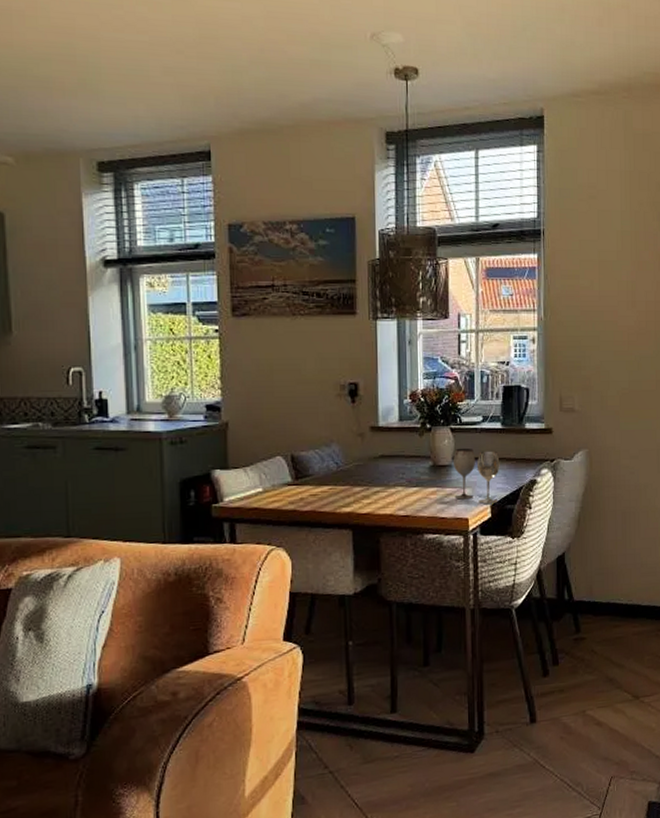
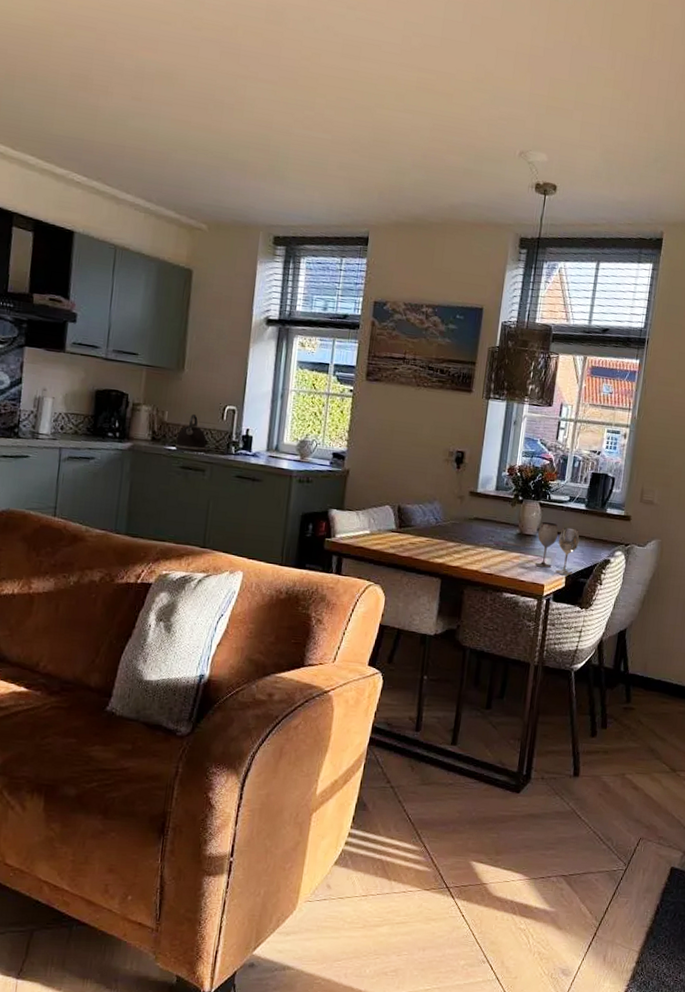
kettle: none [14,382,55,427] -> present [174,413,207,453]

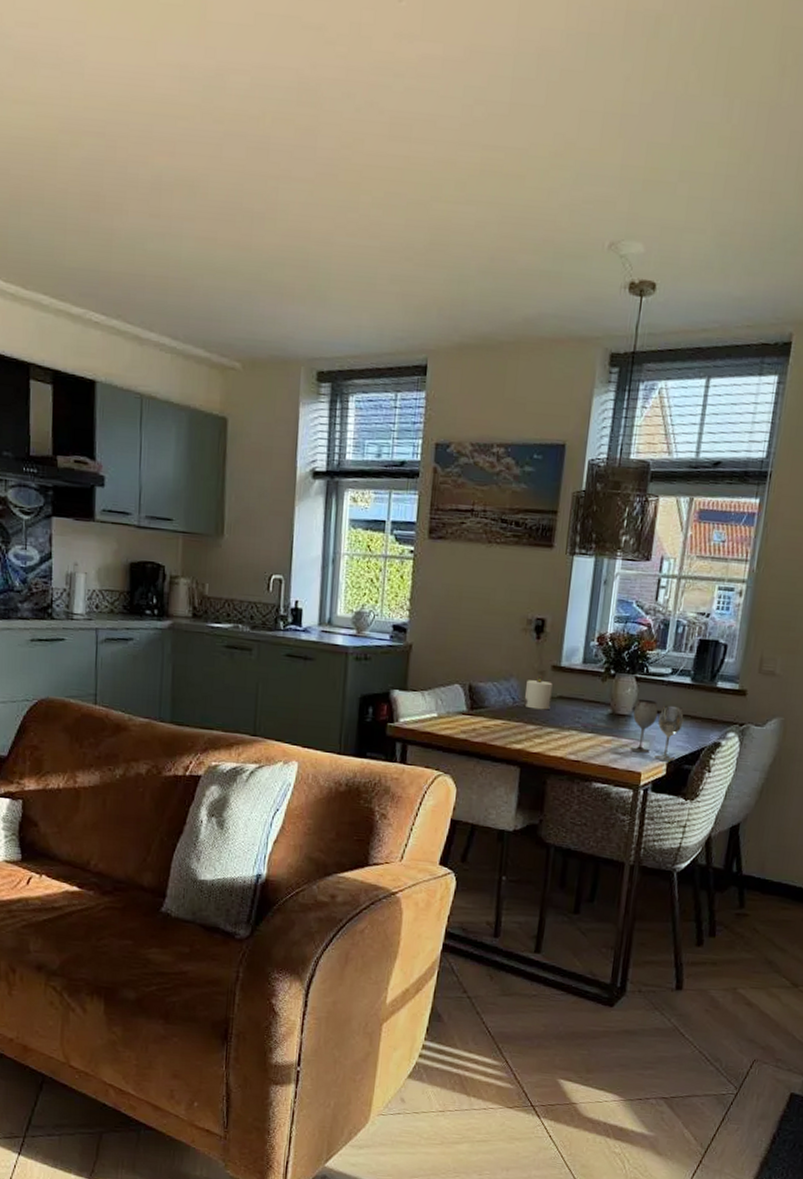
kettle: present [174,413,207,453] -> none [217,585,253,629]
candle: none [445,499,470,530] -> present [523,675,553,710]

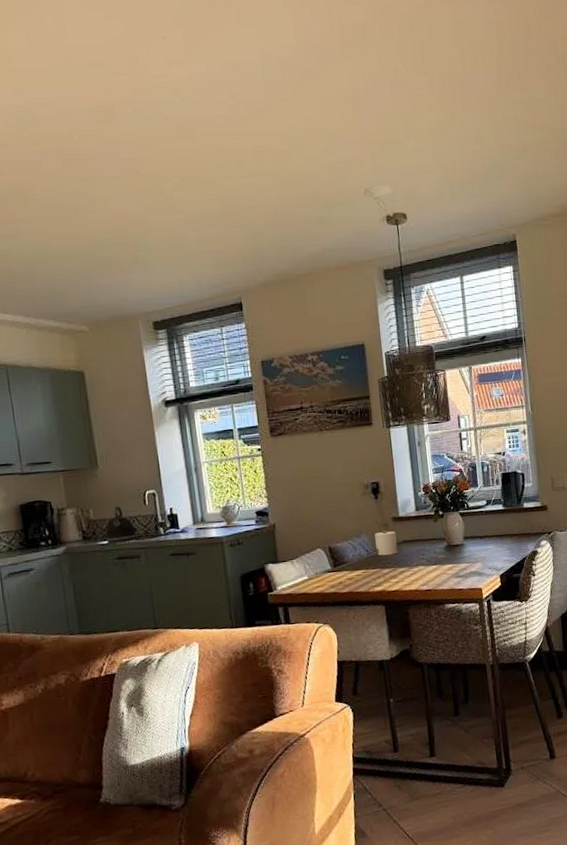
kettle: none [217,585,253,629] -> present [105,505,137,543]
wineglass: present [630,698,684,762] -> none [464,528,506,575]

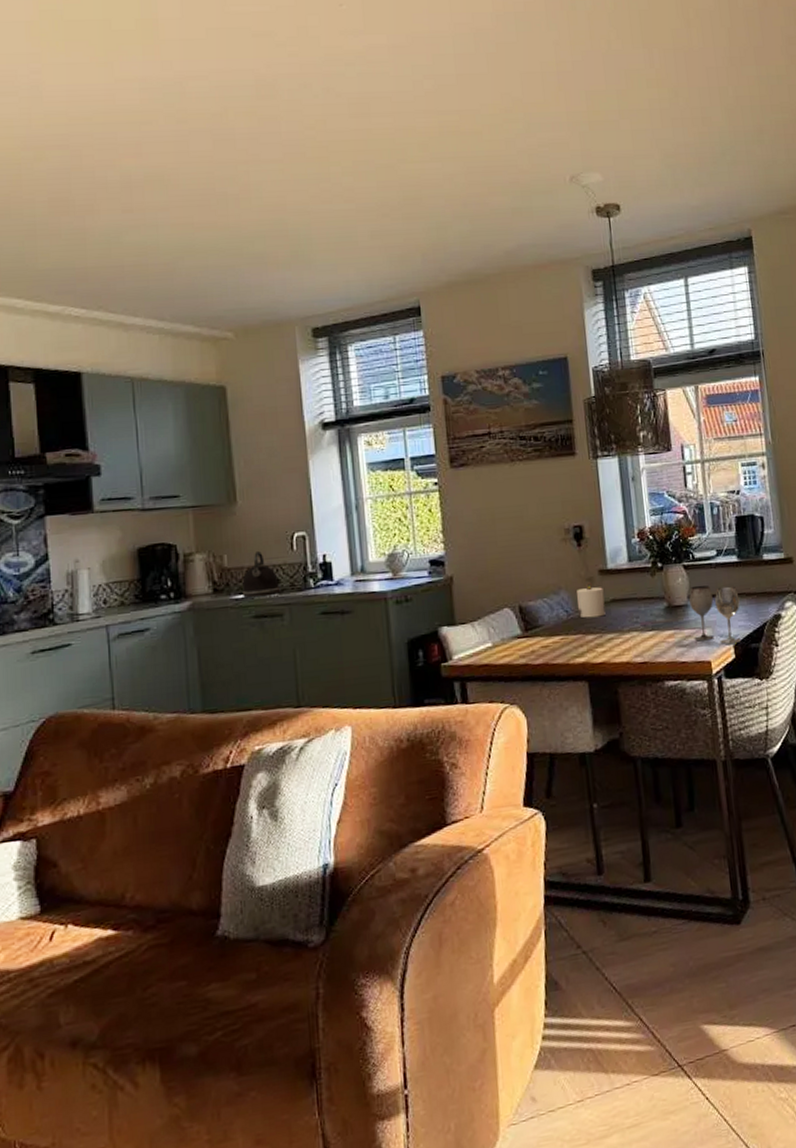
wineglass: none [464,528,506,575] -> present [689,585,742,645]

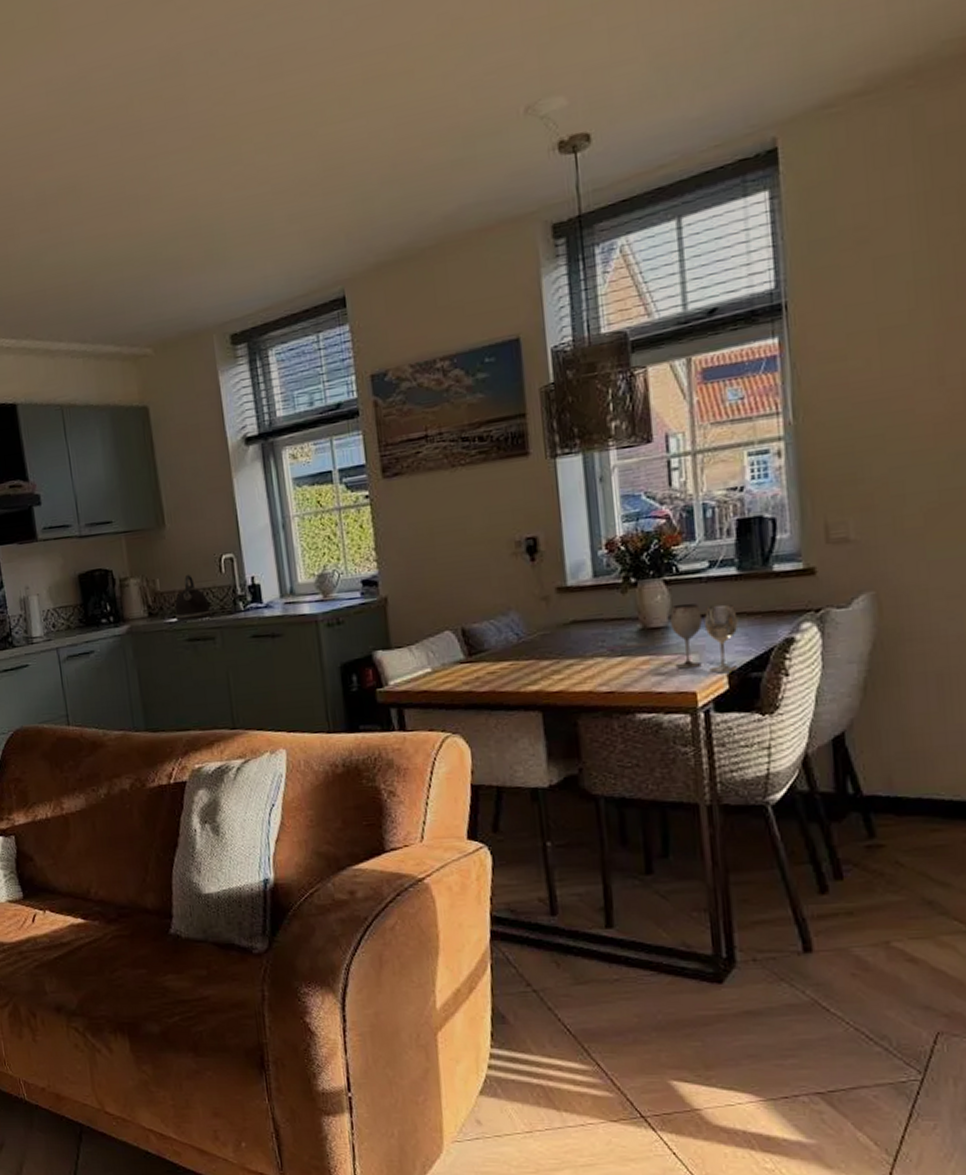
candle: present [577,582,606,619] -> none [529,602,564,642]

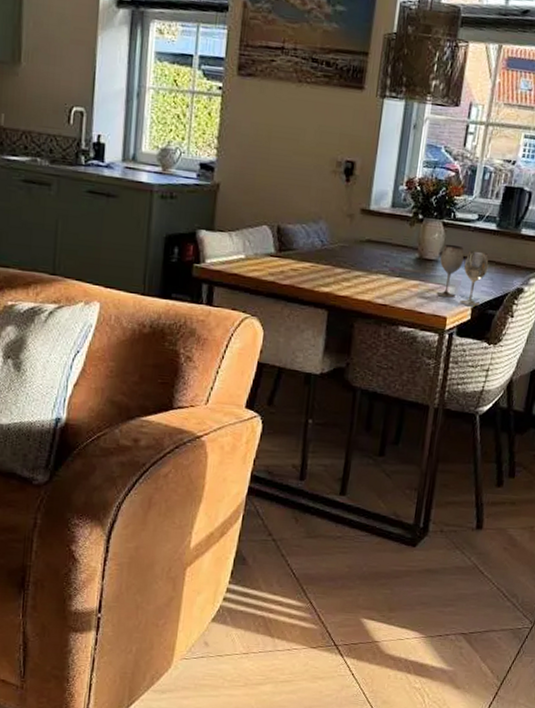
kettle: present [174,574,212,621] -> none [14,116,52,163]

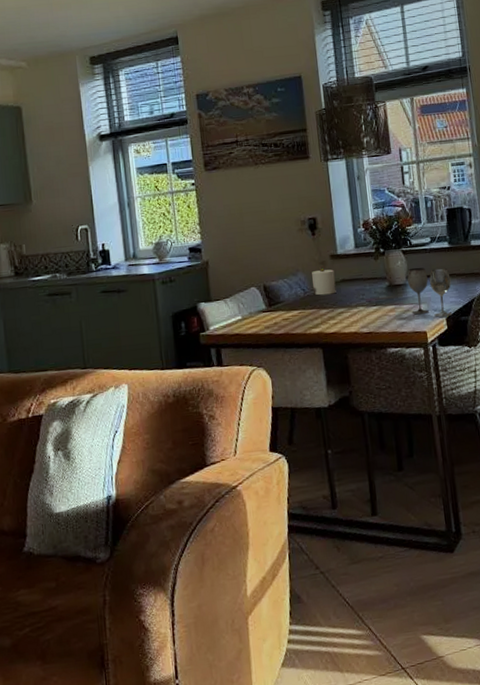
candle: none [332,218,361,254] -> present [312,265,336,296]

